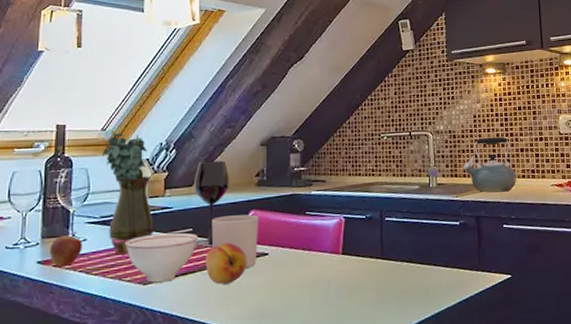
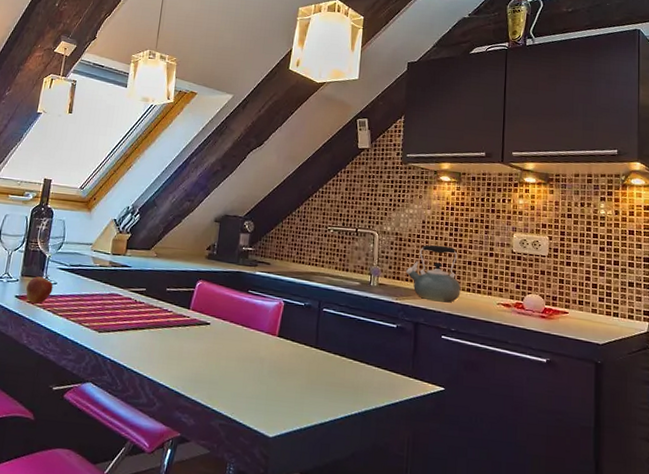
vase: present [103,130,154,255] -> none [75,189,116,303]
bowl: present [125,232,198,283] -> none [88,288,150,333]
wineglass: present [194,160,229,246] -> none [146,228,183,308]
fruit: present [206,242,247,285] -> none [153,306,191,345]
mug: present [211,214,259,268] -> none [161,281,206,334]

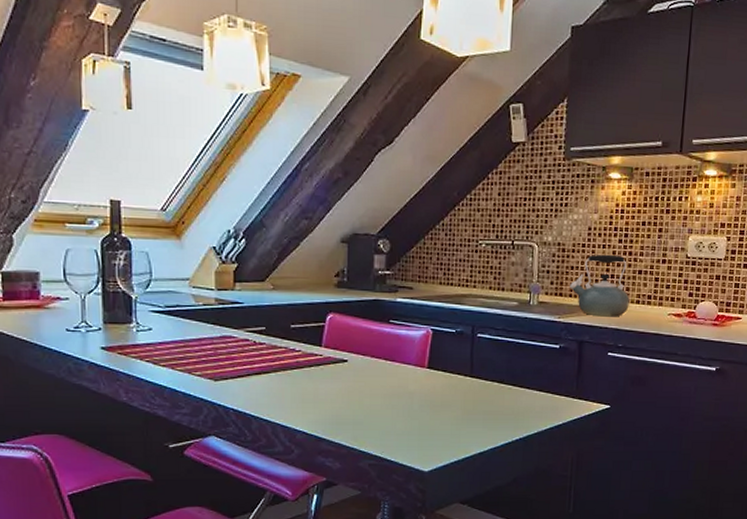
fruit: present [26,274,54,304] -> none [113,319,148,354]

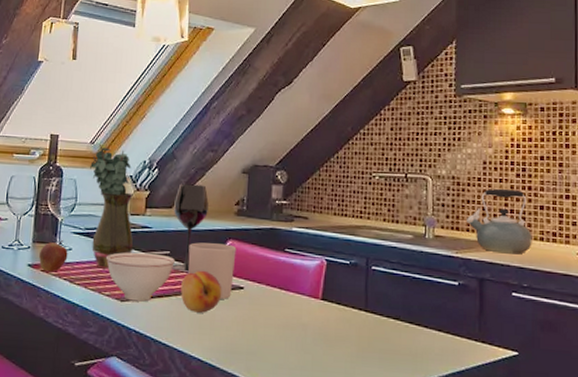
fruit: none [113,319,148,354] -> present [39,239,68,272]
vase: none [164,210,224,348] -> present [90,143,134,269]
bowl: none [194,329,271,380] -> present [106,252,175,302]
wineglass: none [267,255,305,347] -> present [172,183,209,272]
fruit: none [280,345,325,387] -> present [181,270,222,313]
mug: none [286,317,338,373] -> present [188,242,237,299]

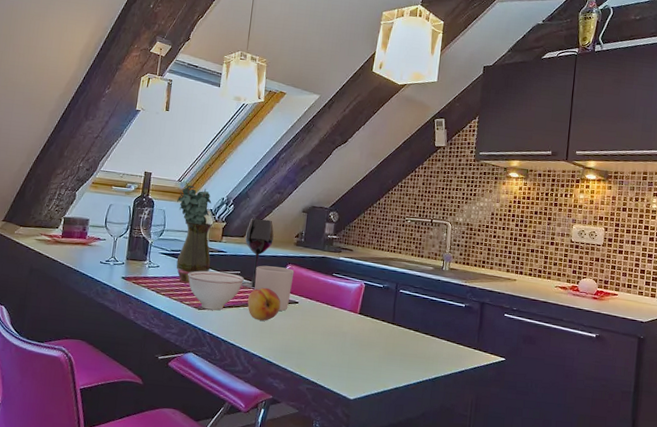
fruit: present [39,239,68,272] -> none [131,258,156,284]
kettle: present [467,188,532,254] -> none [475,234,524,285]

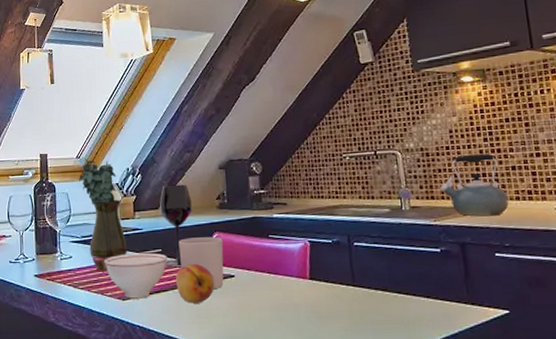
kettle: none [475,234,524,285] -> present [440,153,509,217]

